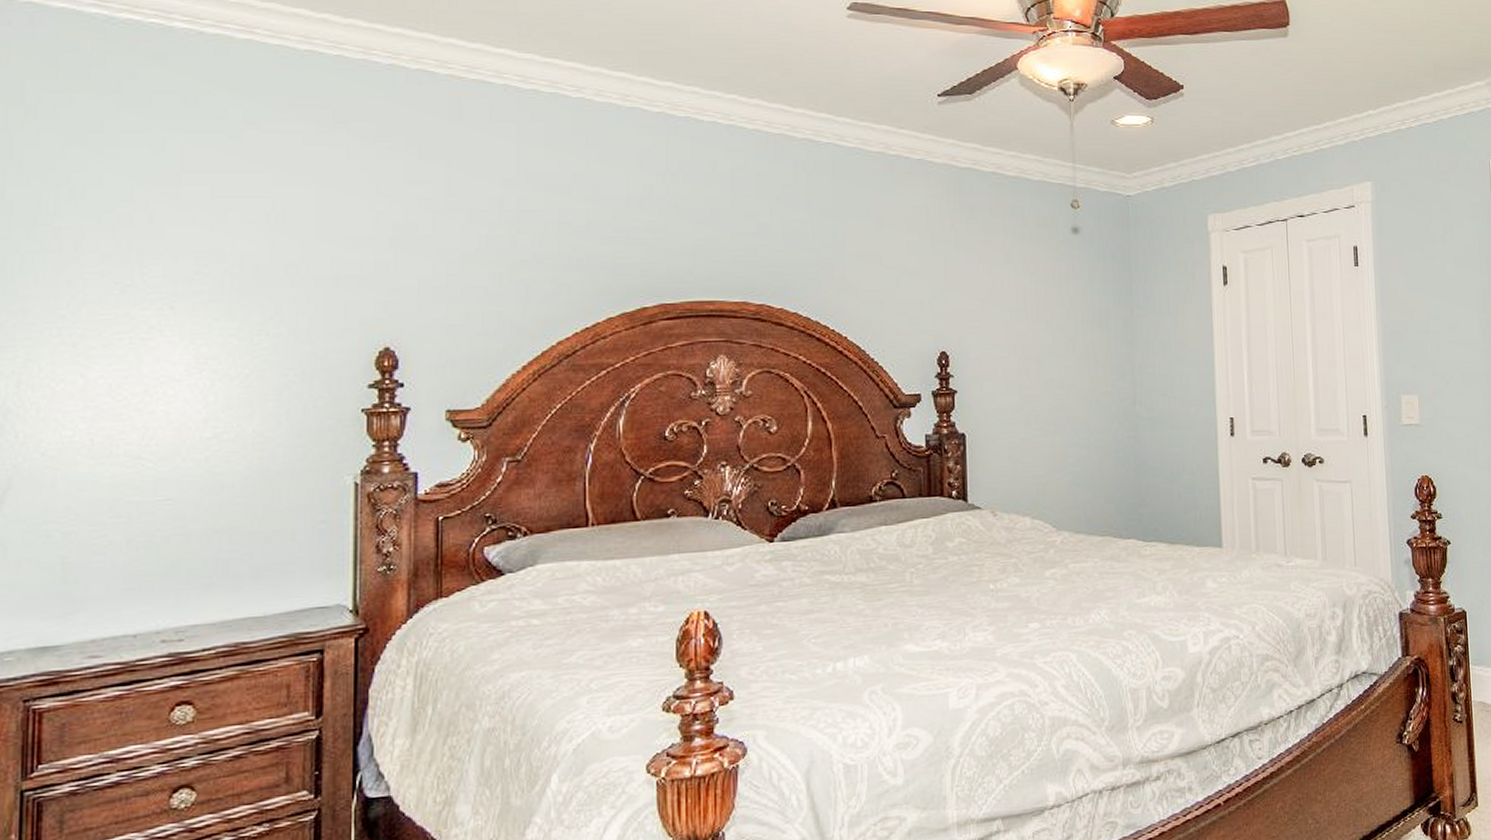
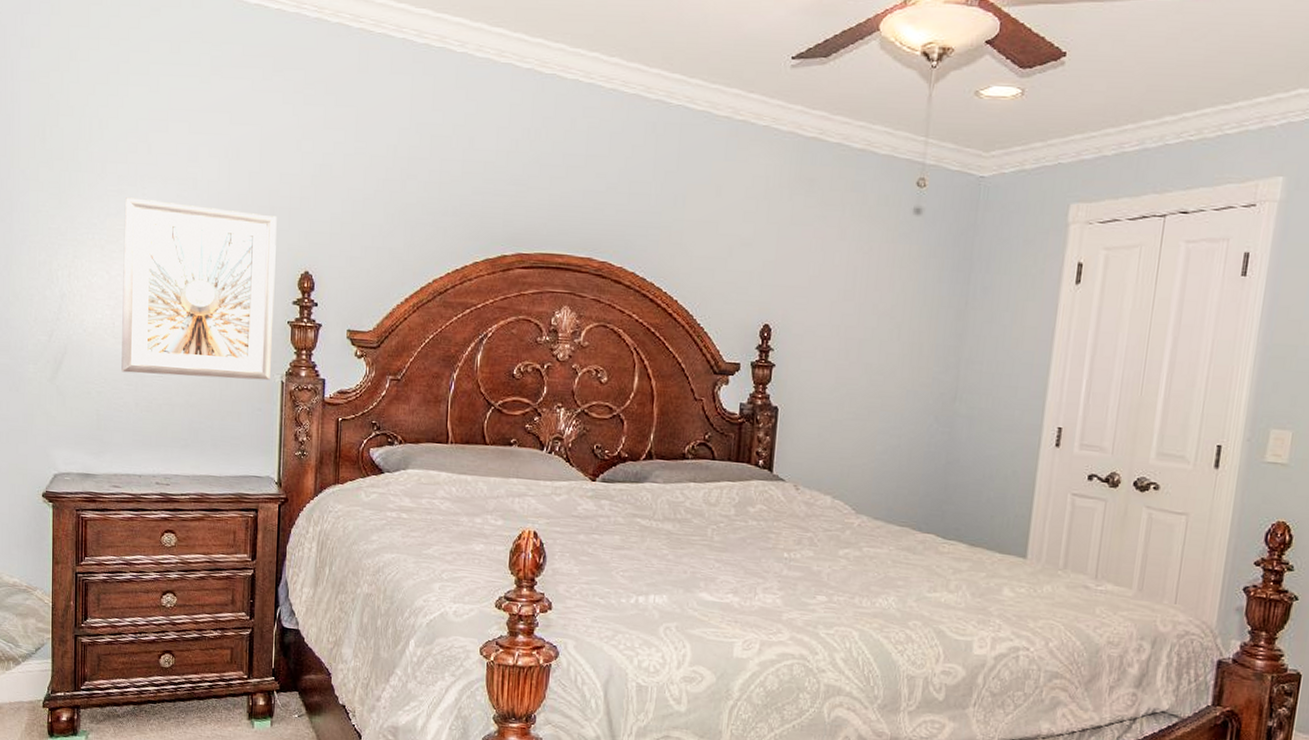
picture frame: none [104,279,343,502] -> present [121,197,277,381]

